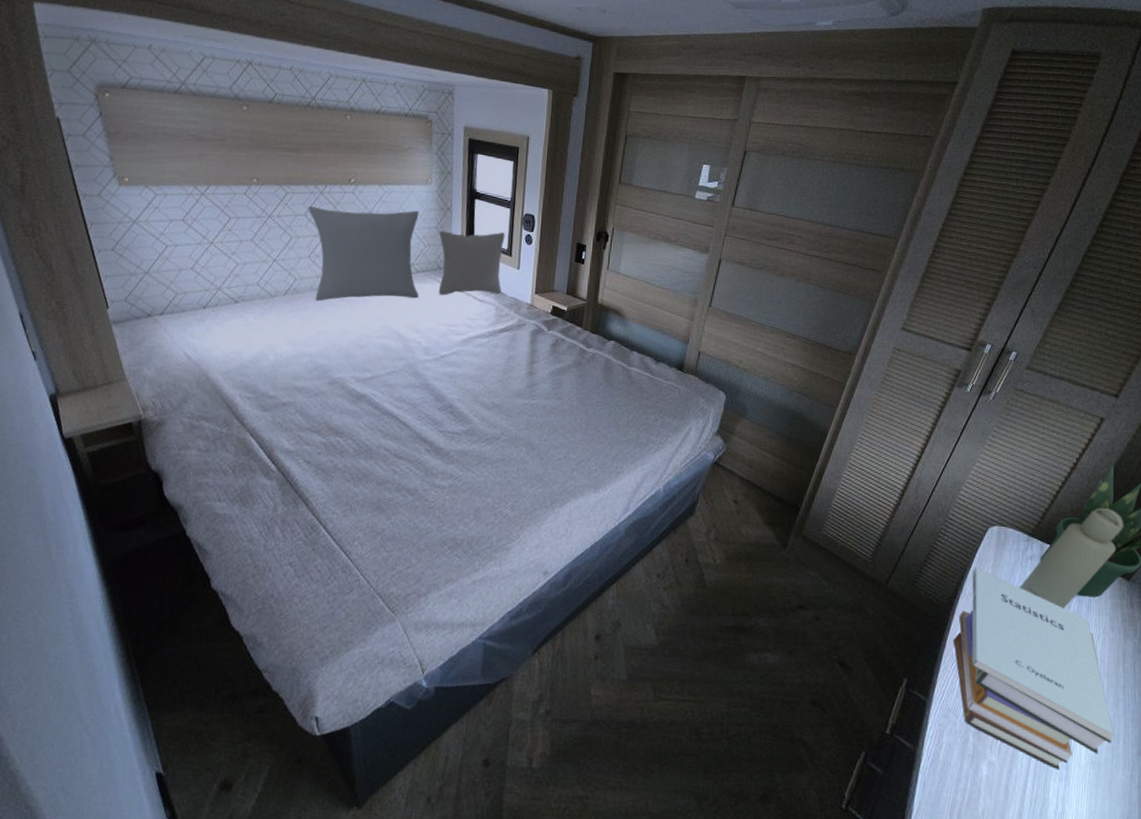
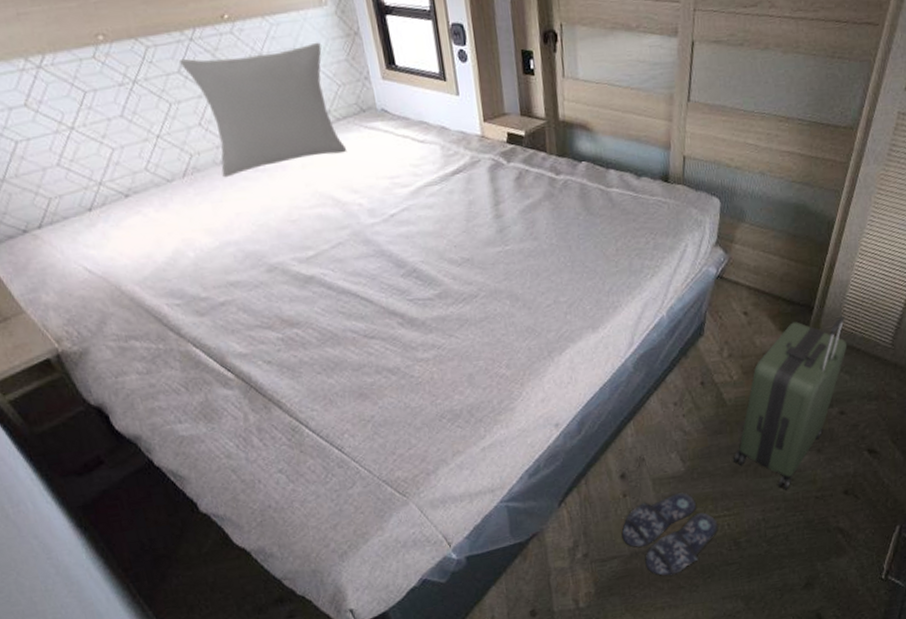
pillow: present [438,231,505,296] -> none [351,52,443,144]
slippers: none [586,666,682,754] -> present [622,492,718,576]
suitcase: none [706,519,830,687] -> present [733,315,848,490]

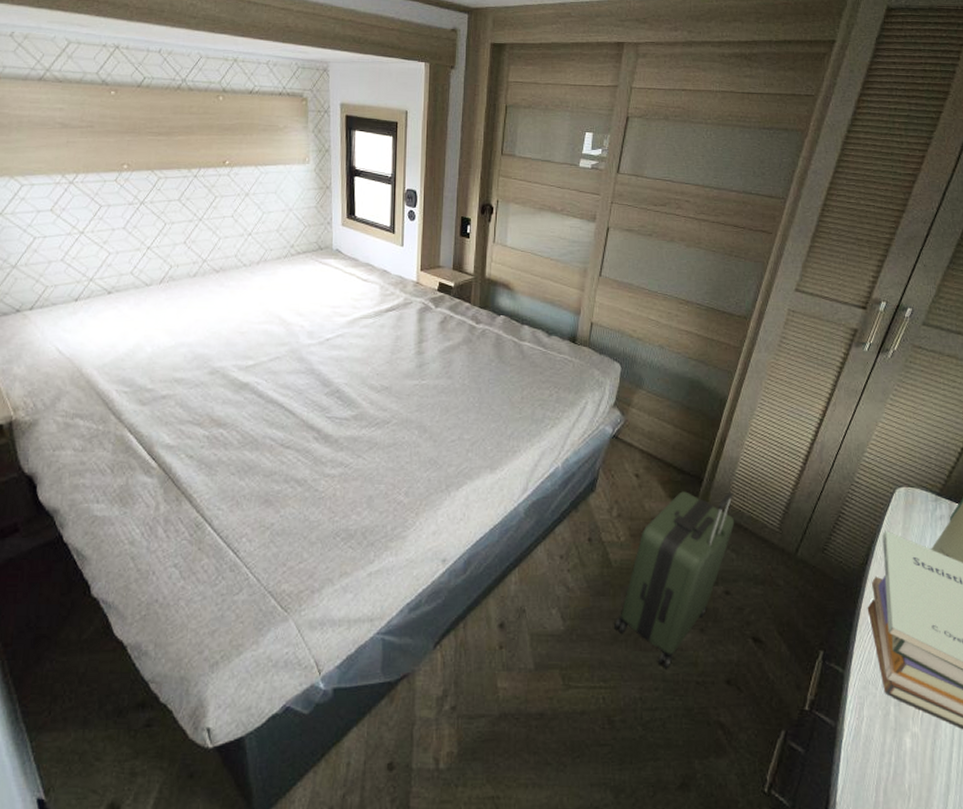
pillow: present [179,42,346,178] -> none [182,190,300,289]
slippers: present [622,492,718,576] -> none [493,654,593,747]

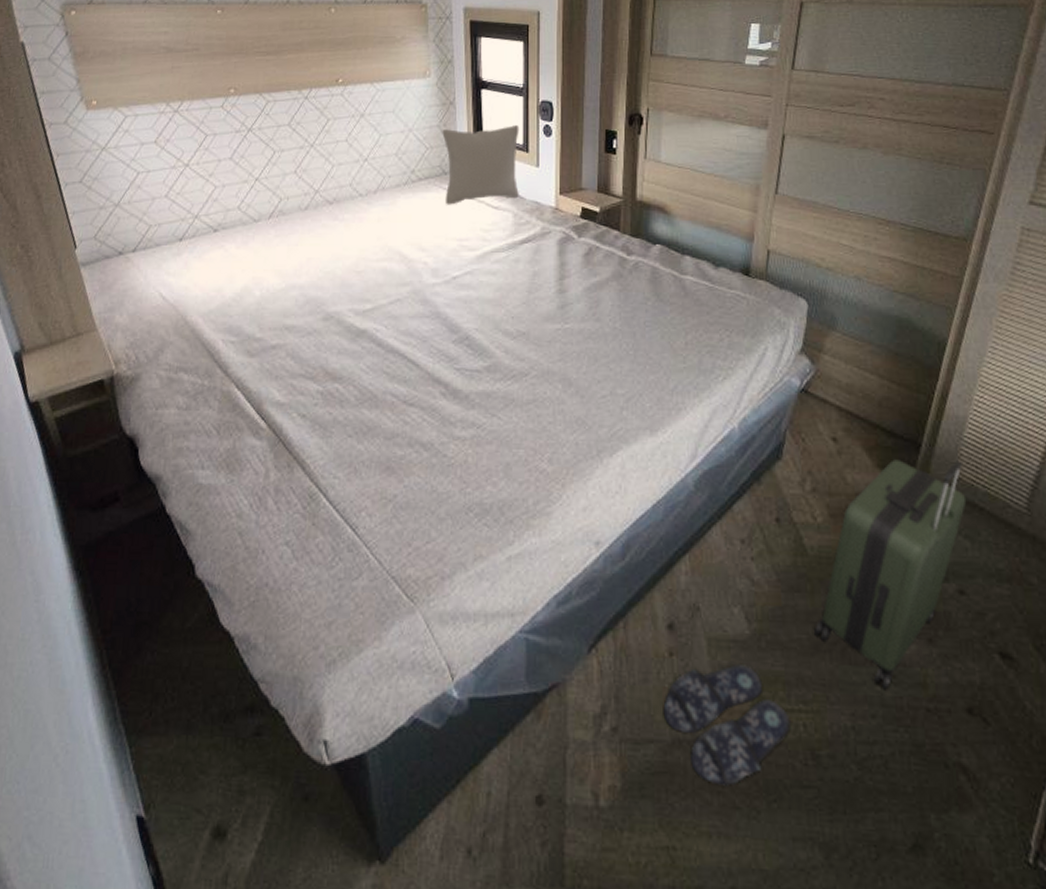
pillow: none [319,209,387,277] -> present [442,125,520,205]
slippers: none [493,654,593,747] -> present [663,664,791,786]

